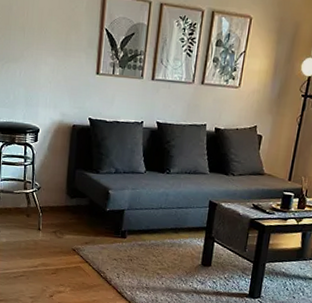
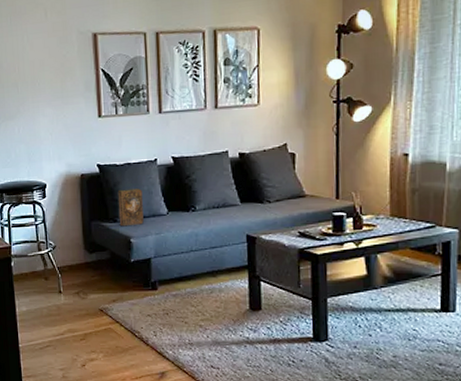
book: none [101,144,126,179] -> present [117,188,144,227]

